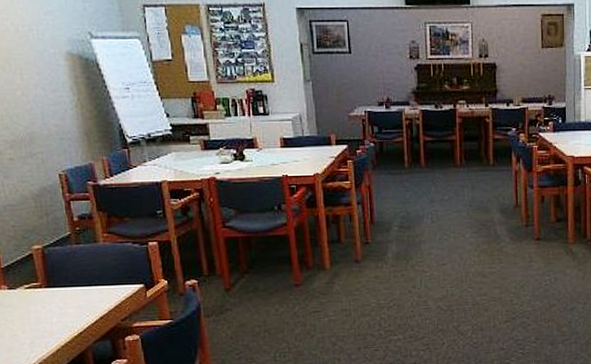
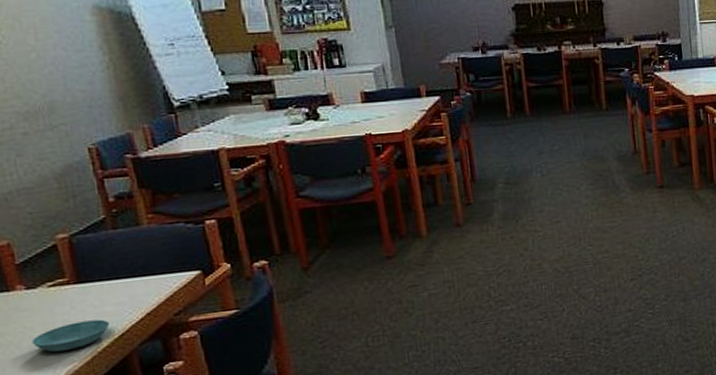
saucer: none [11,319,72,343] -> present [31,319,110,352]

